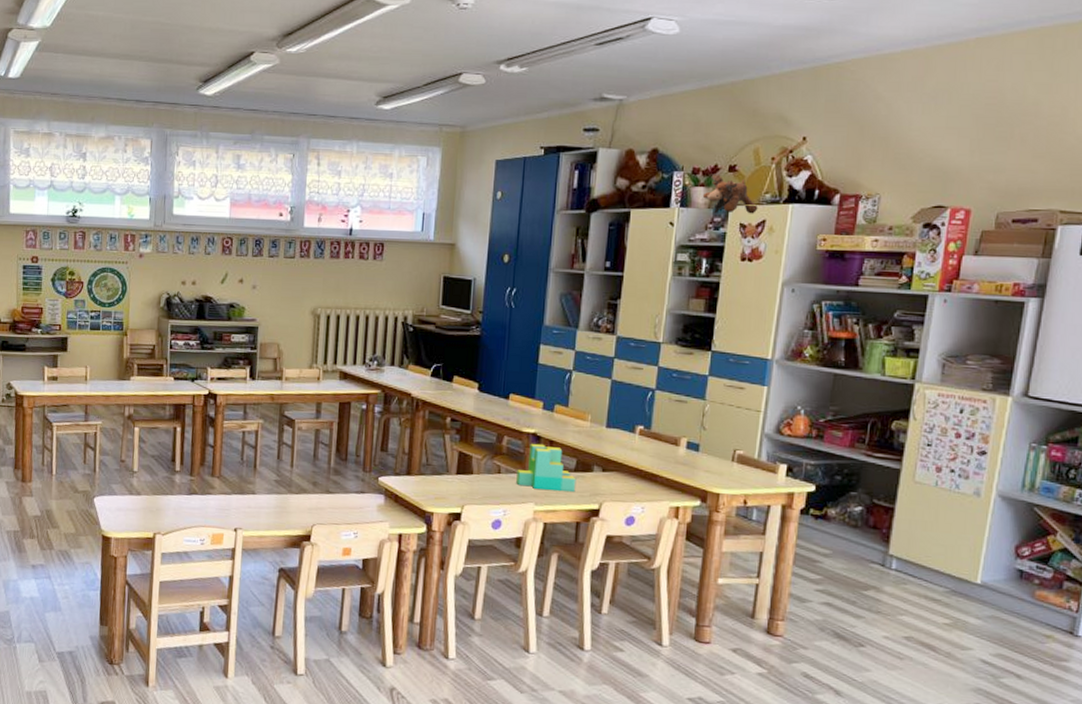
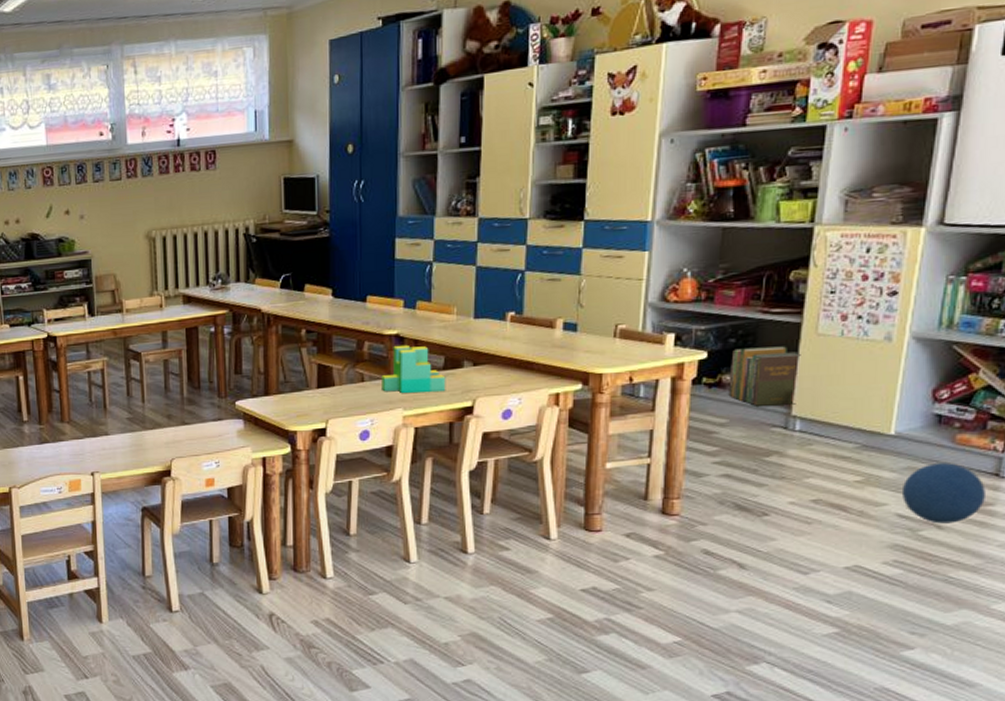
stuffed animal: present [702,174,758,214] -> none [563,20,628,67]
books: none [833,486,899,545] -> present [728,346,801,406]
ball: none [985,615,1061,675] -> present [901,463,986,524]

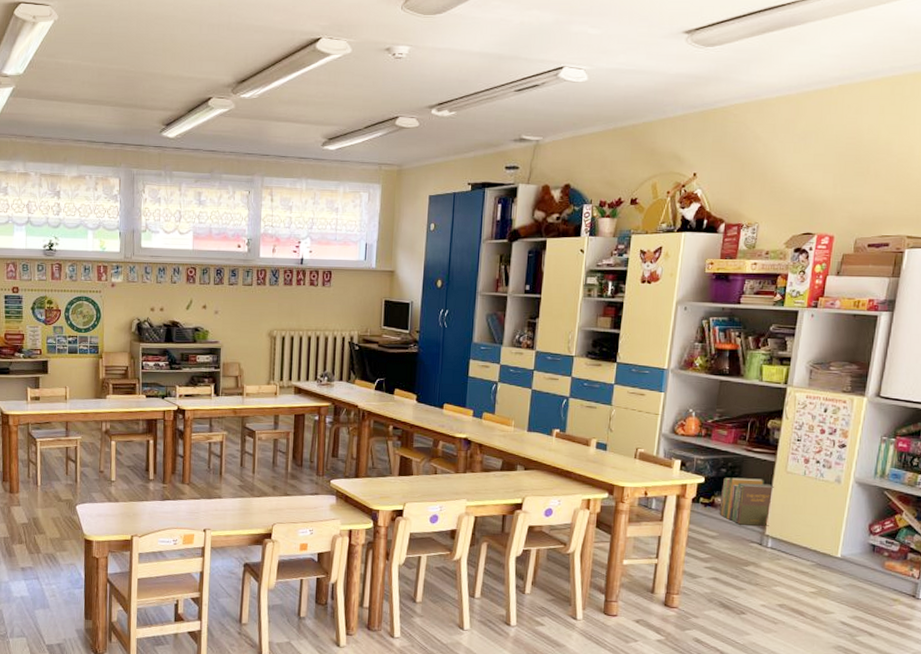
toy blocks: present [381,344,446,394] -> none [450,447,502,489]
ball: present [901,463,986,524] -> none [844,583,905,633]

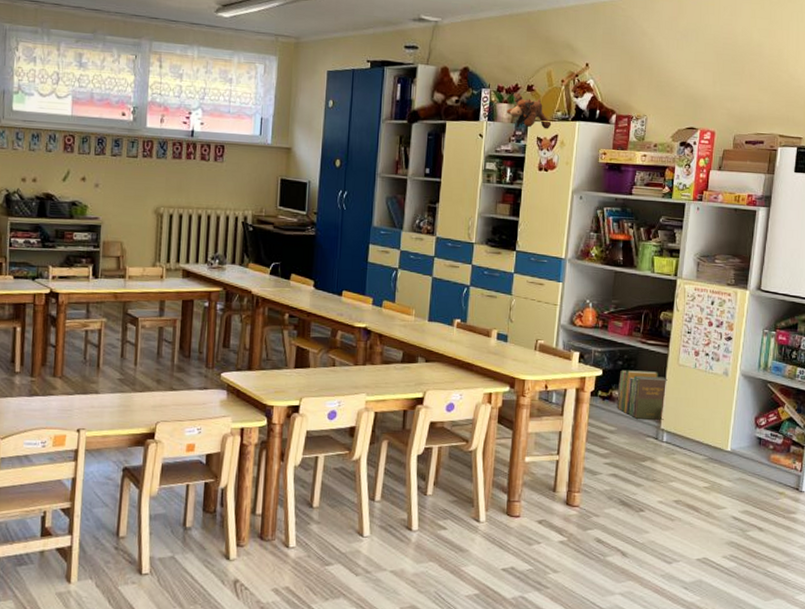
stuffed animal: none [608,206,656,242] -> present [506,92,552,129]

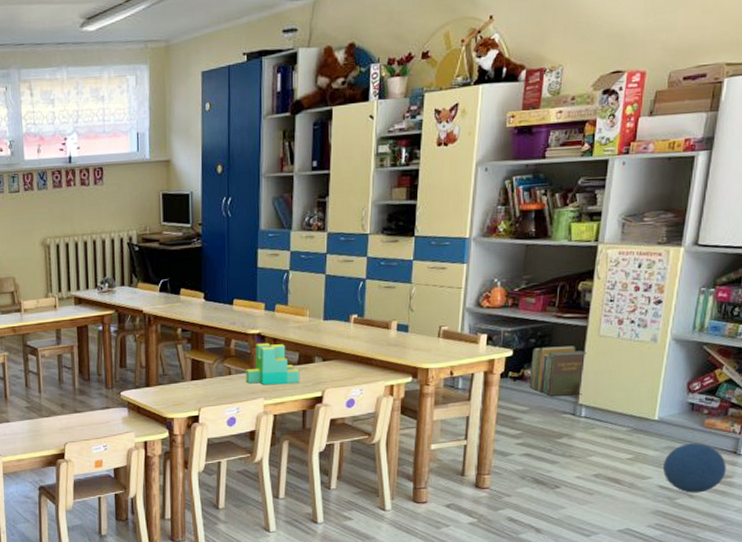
toy blocks: none [349,337,403,383] -> present [246,342,300,386]
stuffed animal: present [506,92,552,129] -> none [398,62,451,103]
ball: none [735,476,790,527] -> present [662,443,726,493]

